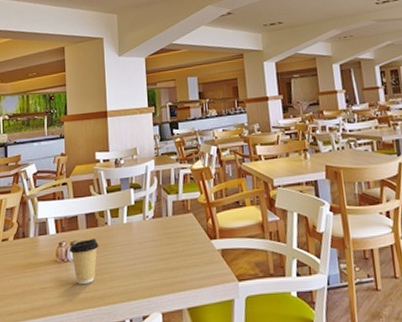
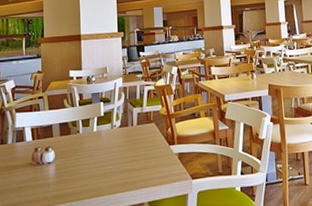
coffee cup: present [69,238,99,284] -> none [44,144,71,183]

